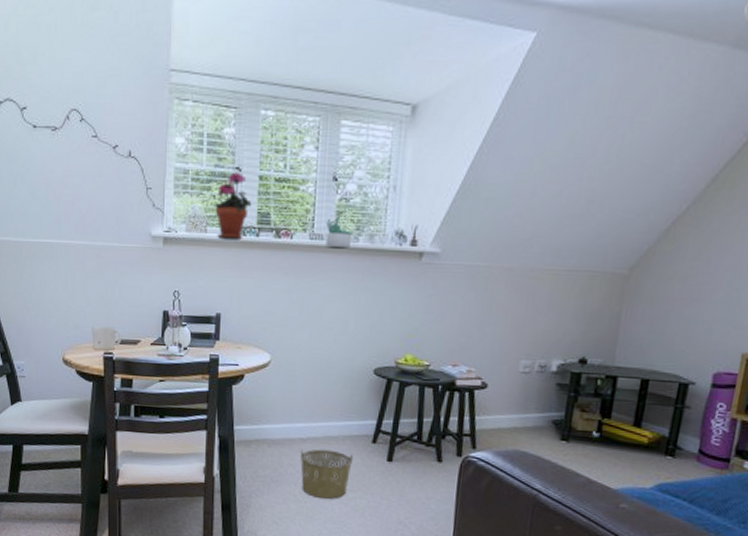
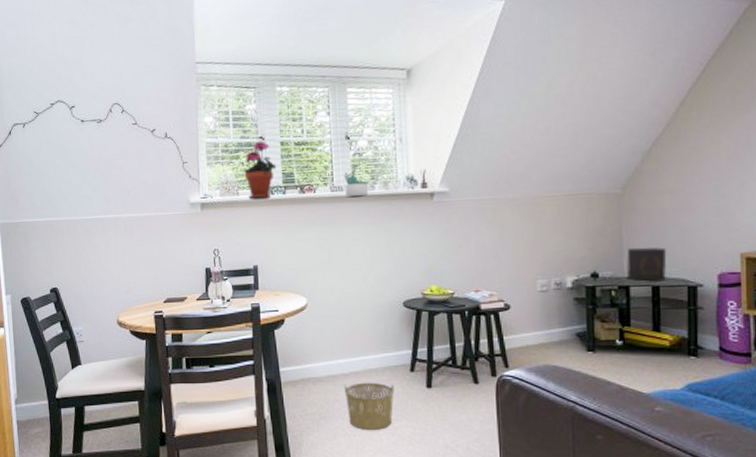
mug: present [92,326,122,351] -> none [142,288,170,310]
decorative box: none [616,335,665,375] -> present [626,247,667,282]

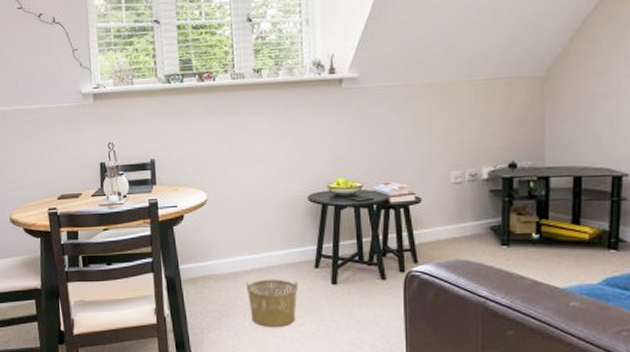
potted plant: present [243,141,277,201] -> none [137,24,173,90]
succulent plant: present [344,170,368,198] -> none [246,55,272,86]
decorative box: present [626,247,667,282] -> none [546,135,592,172]

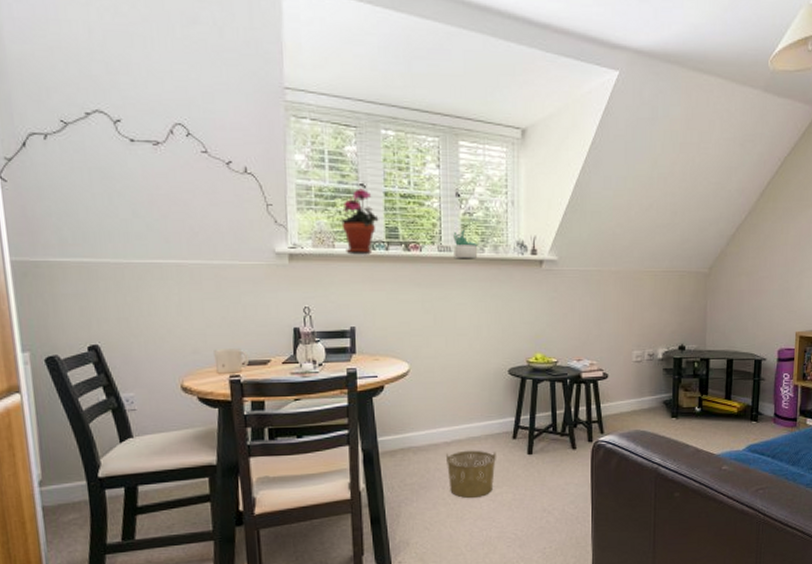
mug: none [34,184,64,207] -> present [214,349,250,374]
potted plant: none [137,24,173,90] -> present [340,188,379,255]
succulent plant: none [246,55,272,86] -> present [453,230,478,259]

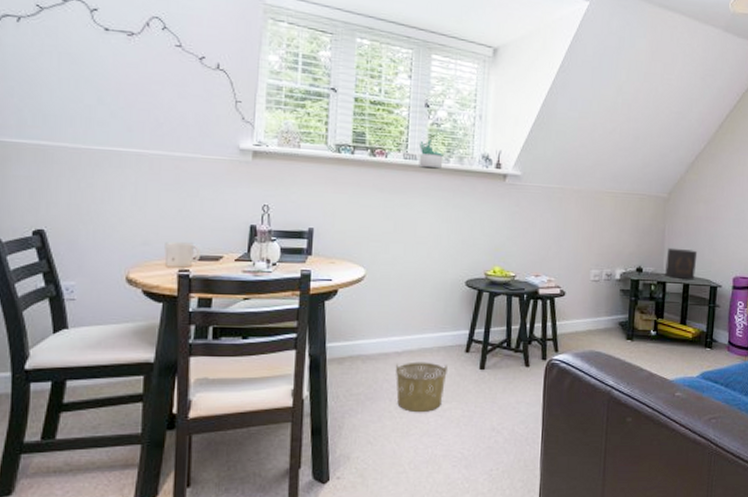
potted plant: present [340,188,379,255] -> none [308,92,347,158]
decorative box: none [707,323,741,355] -> present [664,247,698,280]

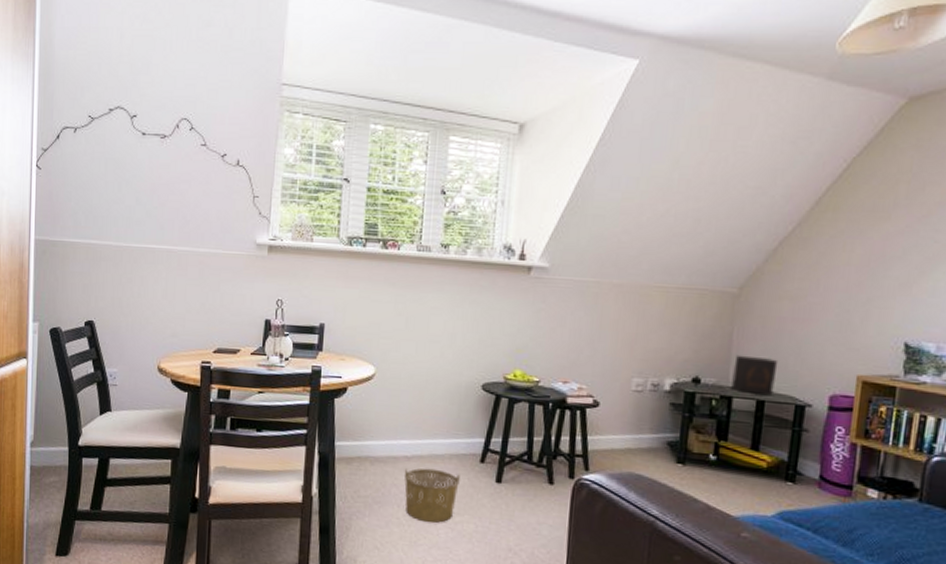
mug: present [164,241,202,268] -> none [189,334,222,360]
succulent plant: present [419,140,444,169] -> none [433,229,460,261]

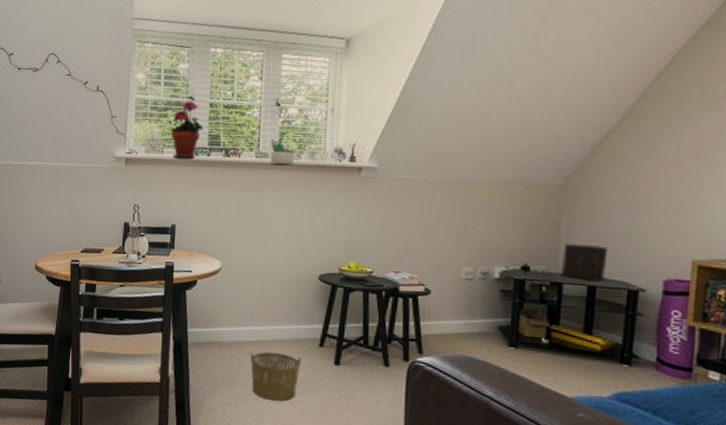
potted plant: none [320,183,360,251] -> present [170,101,204,160]
succulent plant: none [433,229,460,261] -> present [270,137,295,165]

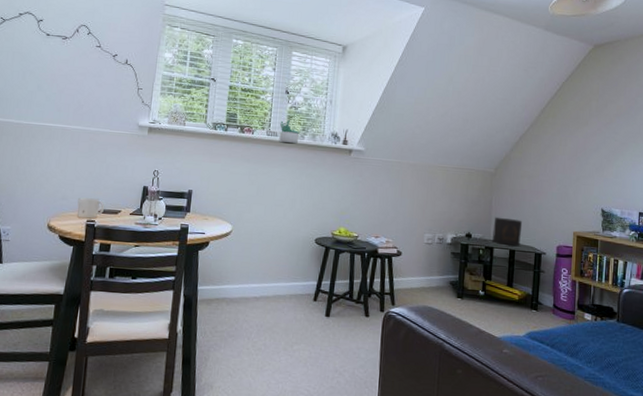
mug: none [61,237,88,259] -> present [76,197,105,219]
potted plant: present [170,101,204,160] -> none [192,82,223,133]
basket: present [250,351,302,401] -> none [253,306,299,351]

